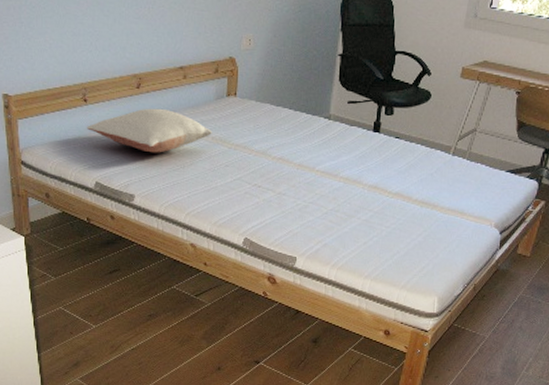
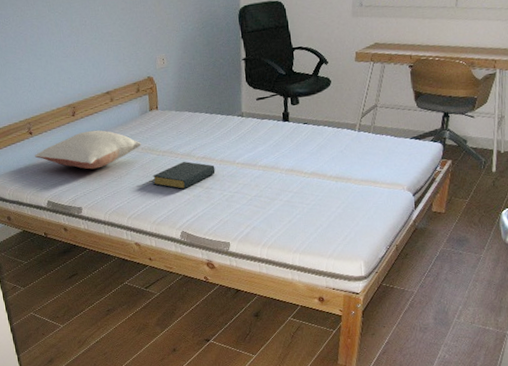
hardback book: none [219,159,292,191] -> present [152,161,215,190]

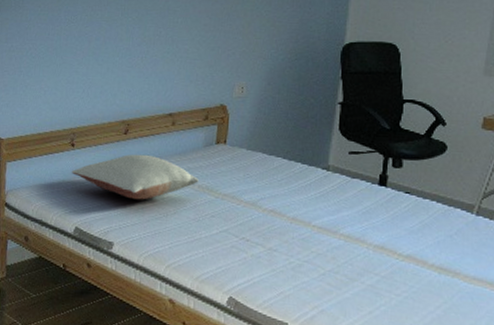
hardback book: present [152,161,215,190] -> none [204,210,284,246]

